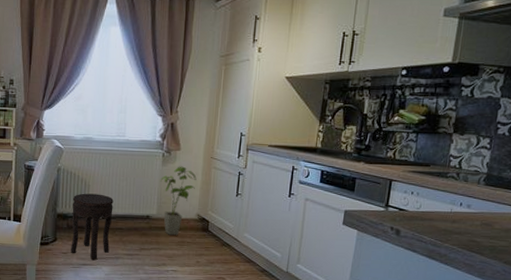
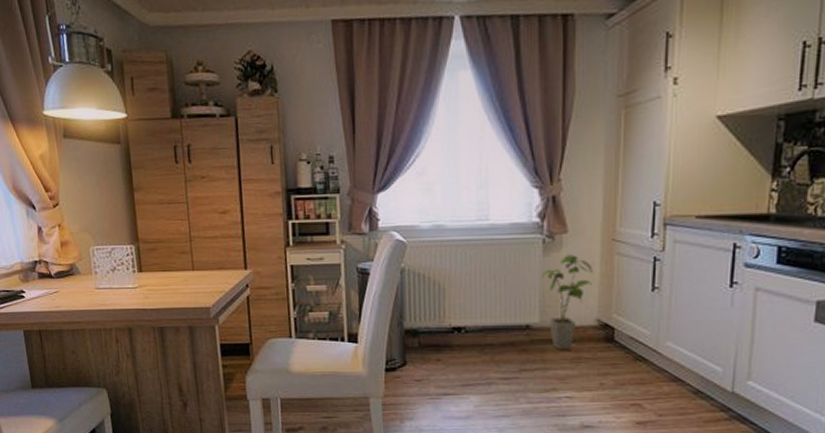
side table: present [71,193,114,261] -> none [423,300,479,389]

